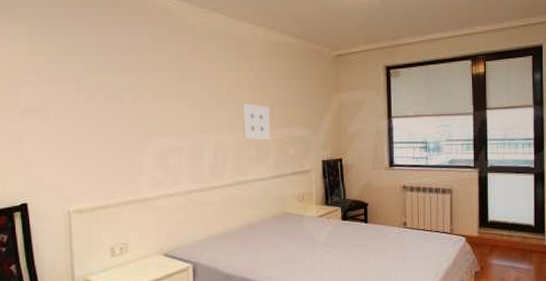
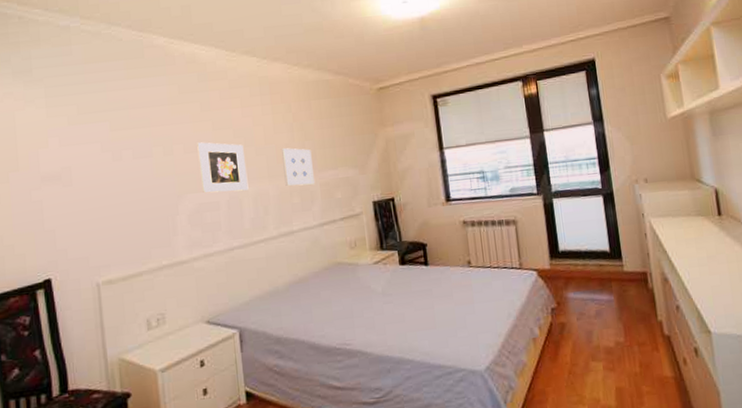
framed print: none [165,91,210,140] -> present [197,142,249,193]

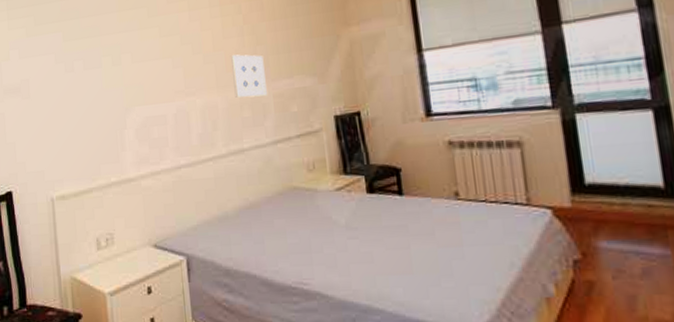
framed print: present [197,142,249,193] -> none [144,50,196,106]

